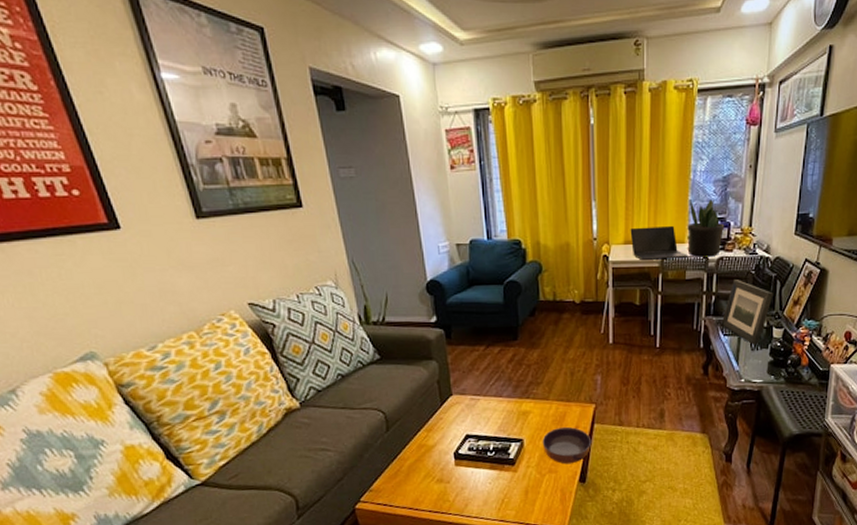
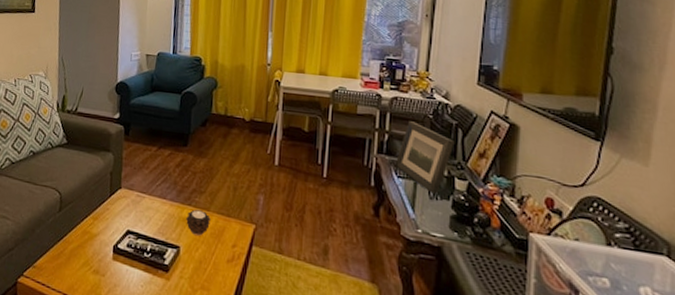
candle: none [526,401,551,425] -> present [186,209,211,236]
bowl: present [542,426,592,465] -> none [198,242,249,285]
laptop: present [630,225,687,260] -> none [303,58,359,93]
planter: present [687,199,725,257] -> none [360,39,400,96]

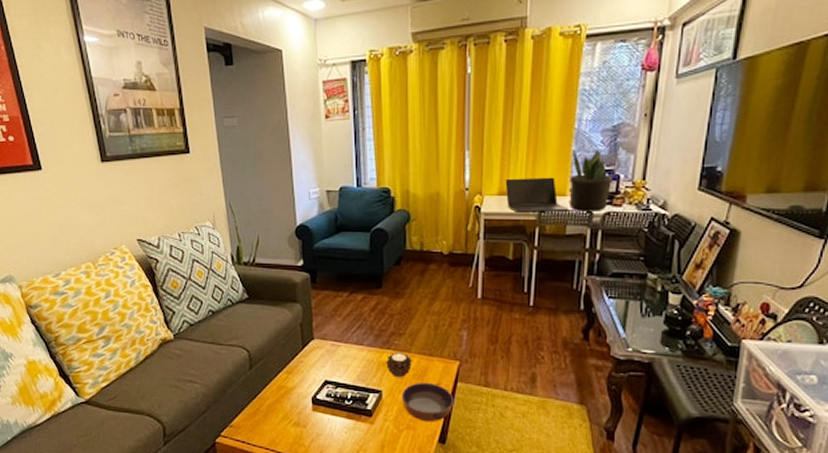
bowl: none [198,242,249,285] -> present [401,382,454,422]
laptop: none [303,58,359,93] -> present [505,177,568,213]
planter: none [360,39,400,96] -> present [569,150,613,212]
picture frame: present [394,121,455,194] -> none [605,237,670,311]

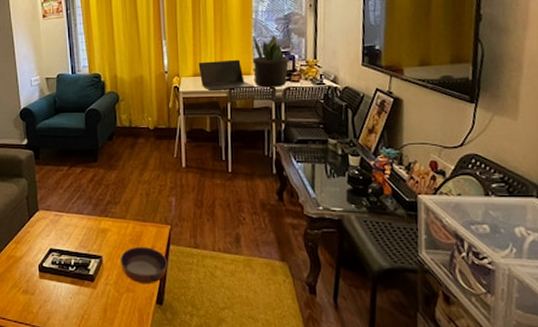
candle: present [386,352,412,378] -> none [105,220,128,243]

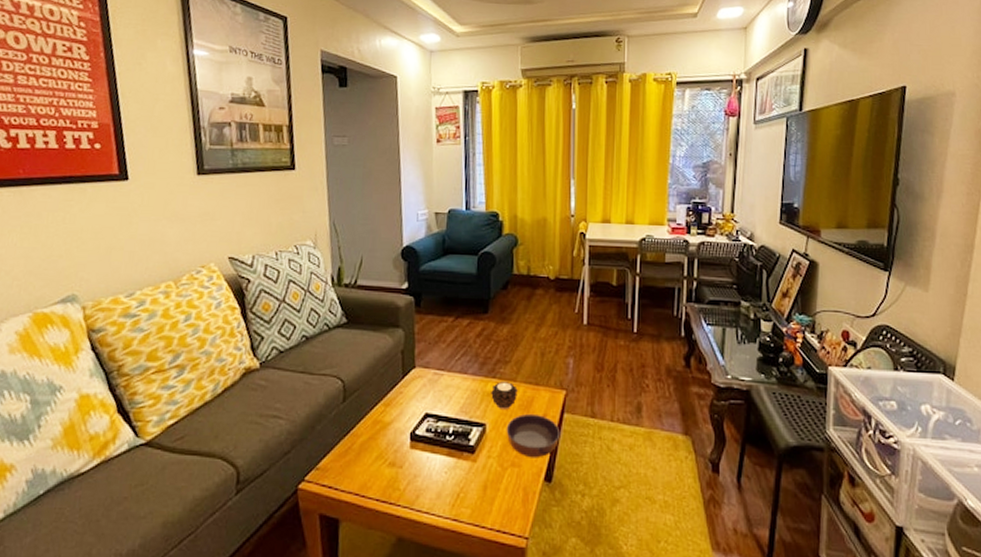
candle: none [105,220,128,243] -> present [491,382,518,409]
laptop: present [198,59,254,90] -> none [608,207,667,241]
planter: present [252,35,290,88] -> none [667,183,706,241]

